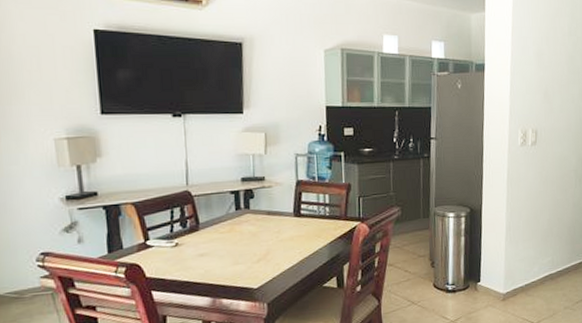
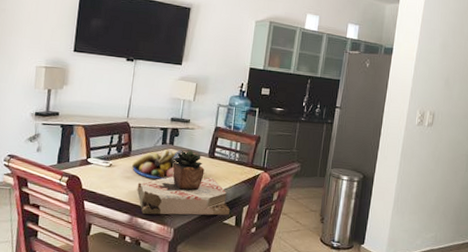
fruit bowl: none [203,213,267,252] -> present [132,150,187,180]
succulent plant: none [214,212,329,293] -> present [137,150,230,216]

